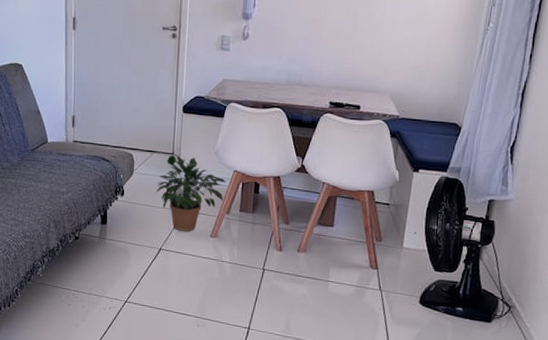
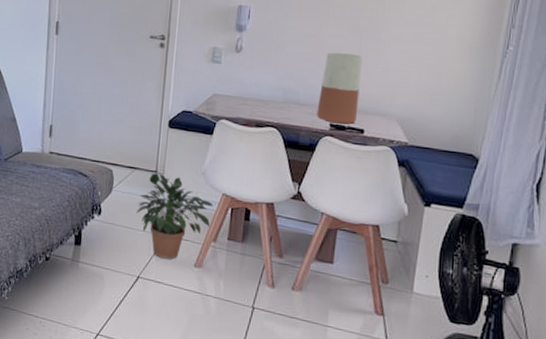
vase: none [318,36,359,102] -> present [317,52,363,125]

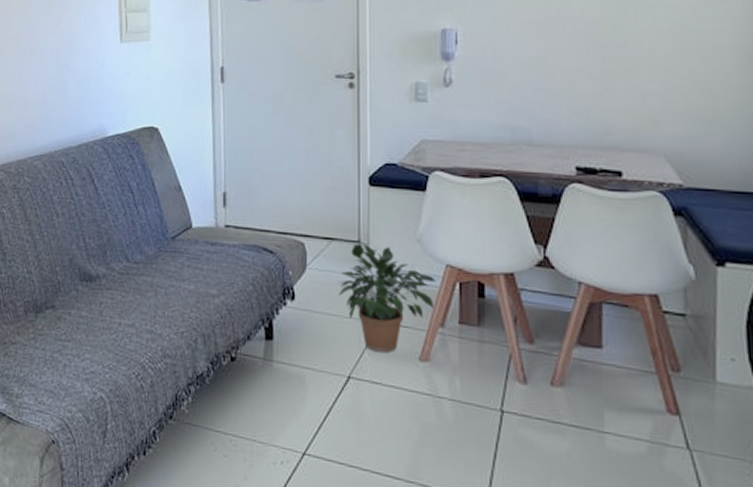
vase: present [317,52,363,125] -> none [557,77,611,166]

